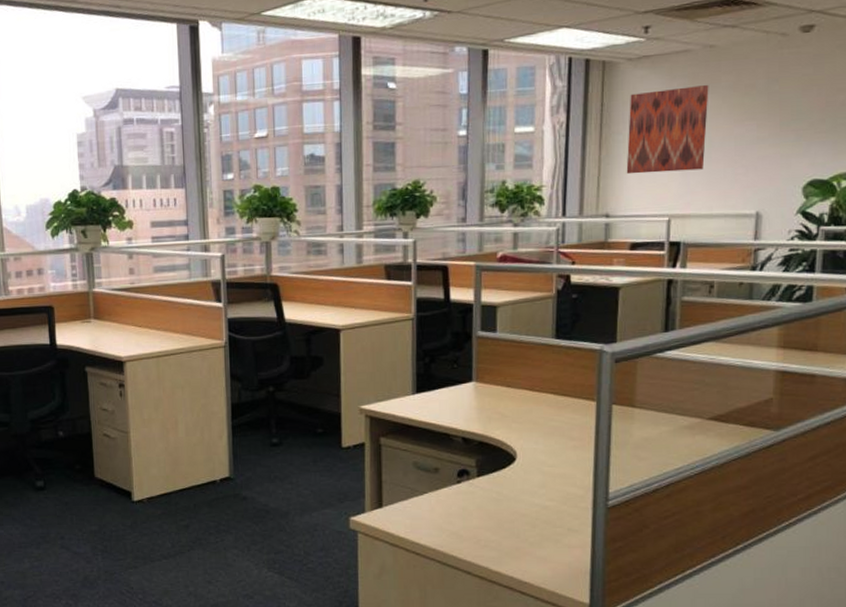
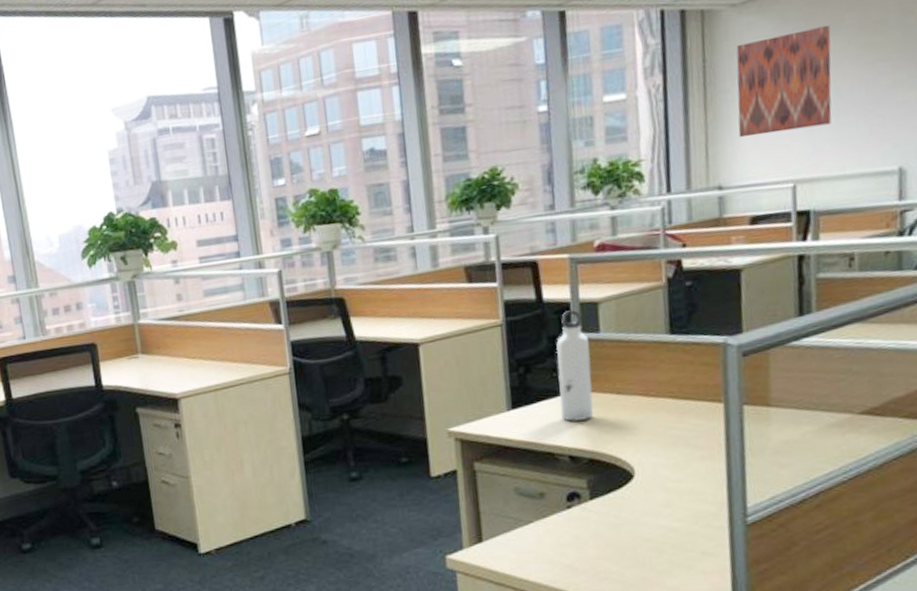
water bottle: none [457,311,488,408] -> present [556,310,594,422]

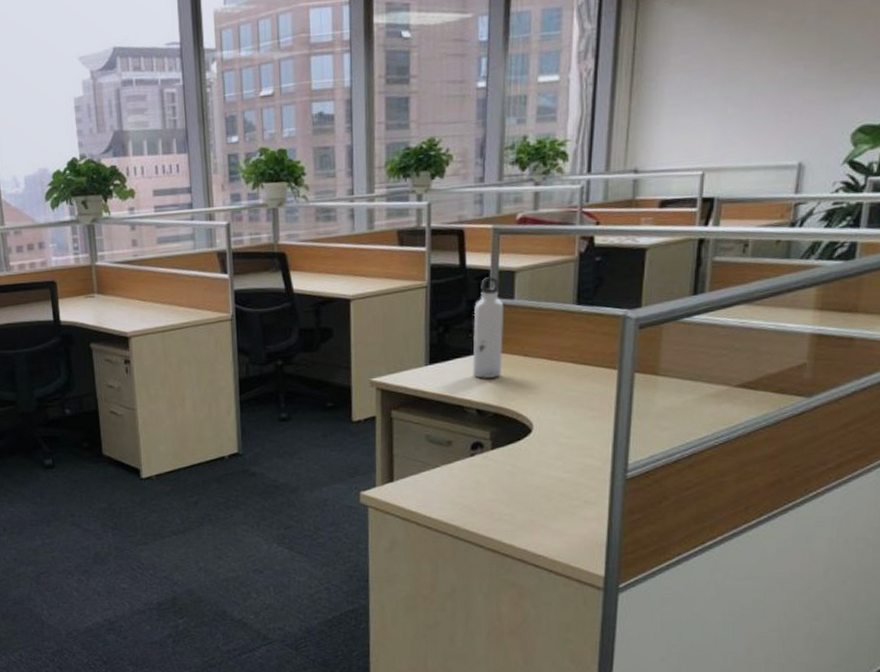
wall art: present [736,26,832,138] -> none [658,22,753,125]

